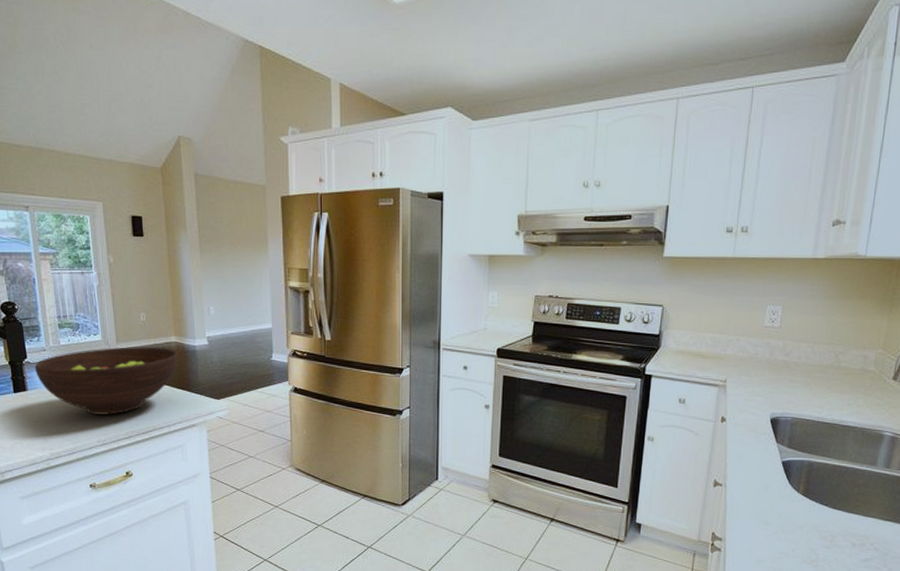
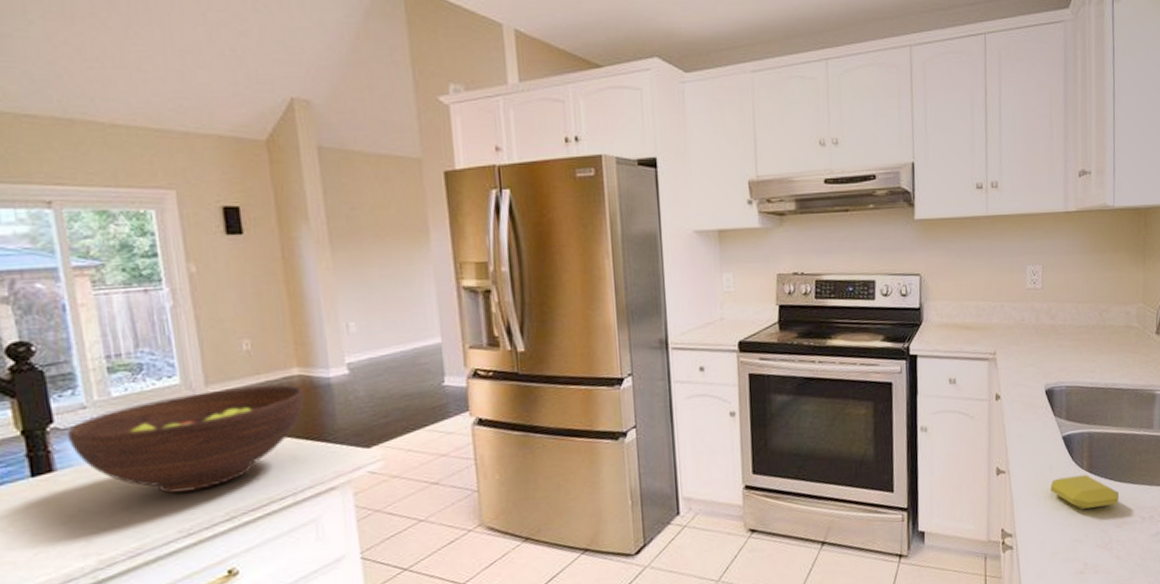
soap bar: none [764,497,832,528] -> present [1050,474,1119,509]

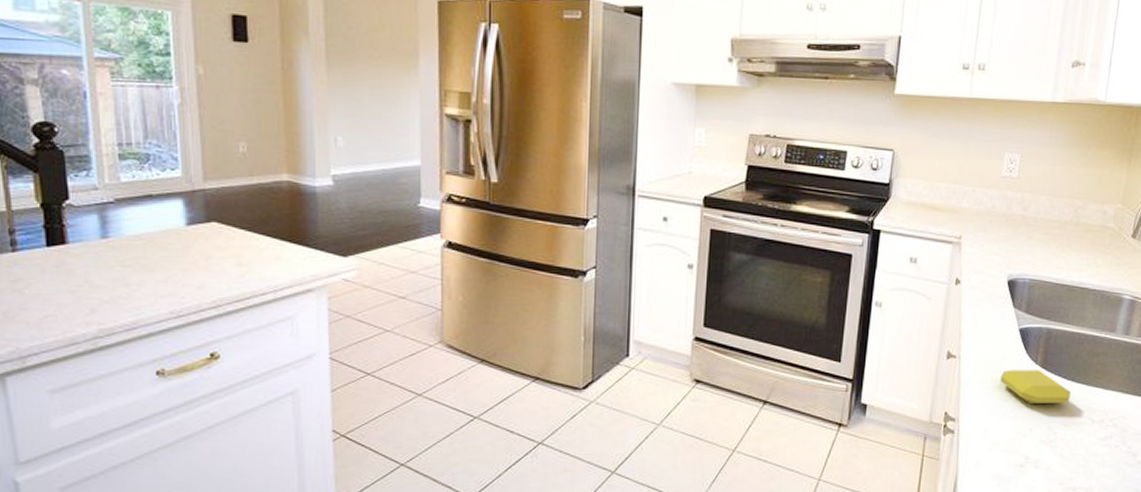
fruit bowl: present [68,384,305,494] -> none [81,186,291,277]

